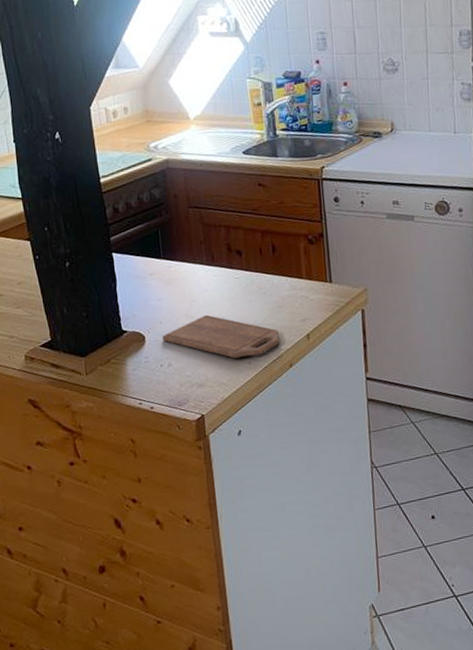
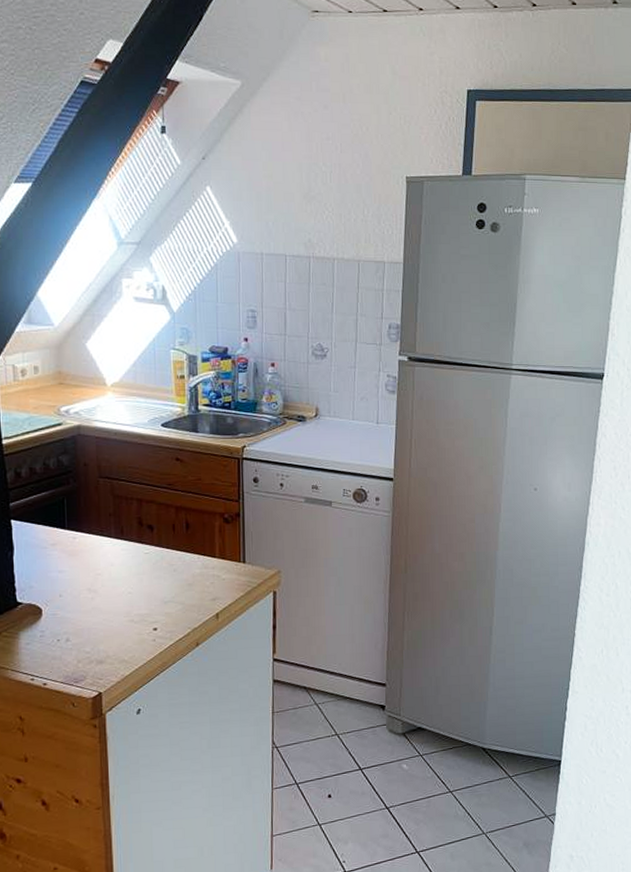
cutting board: present [162,314,281,358] -> none [61,589,188,635]

